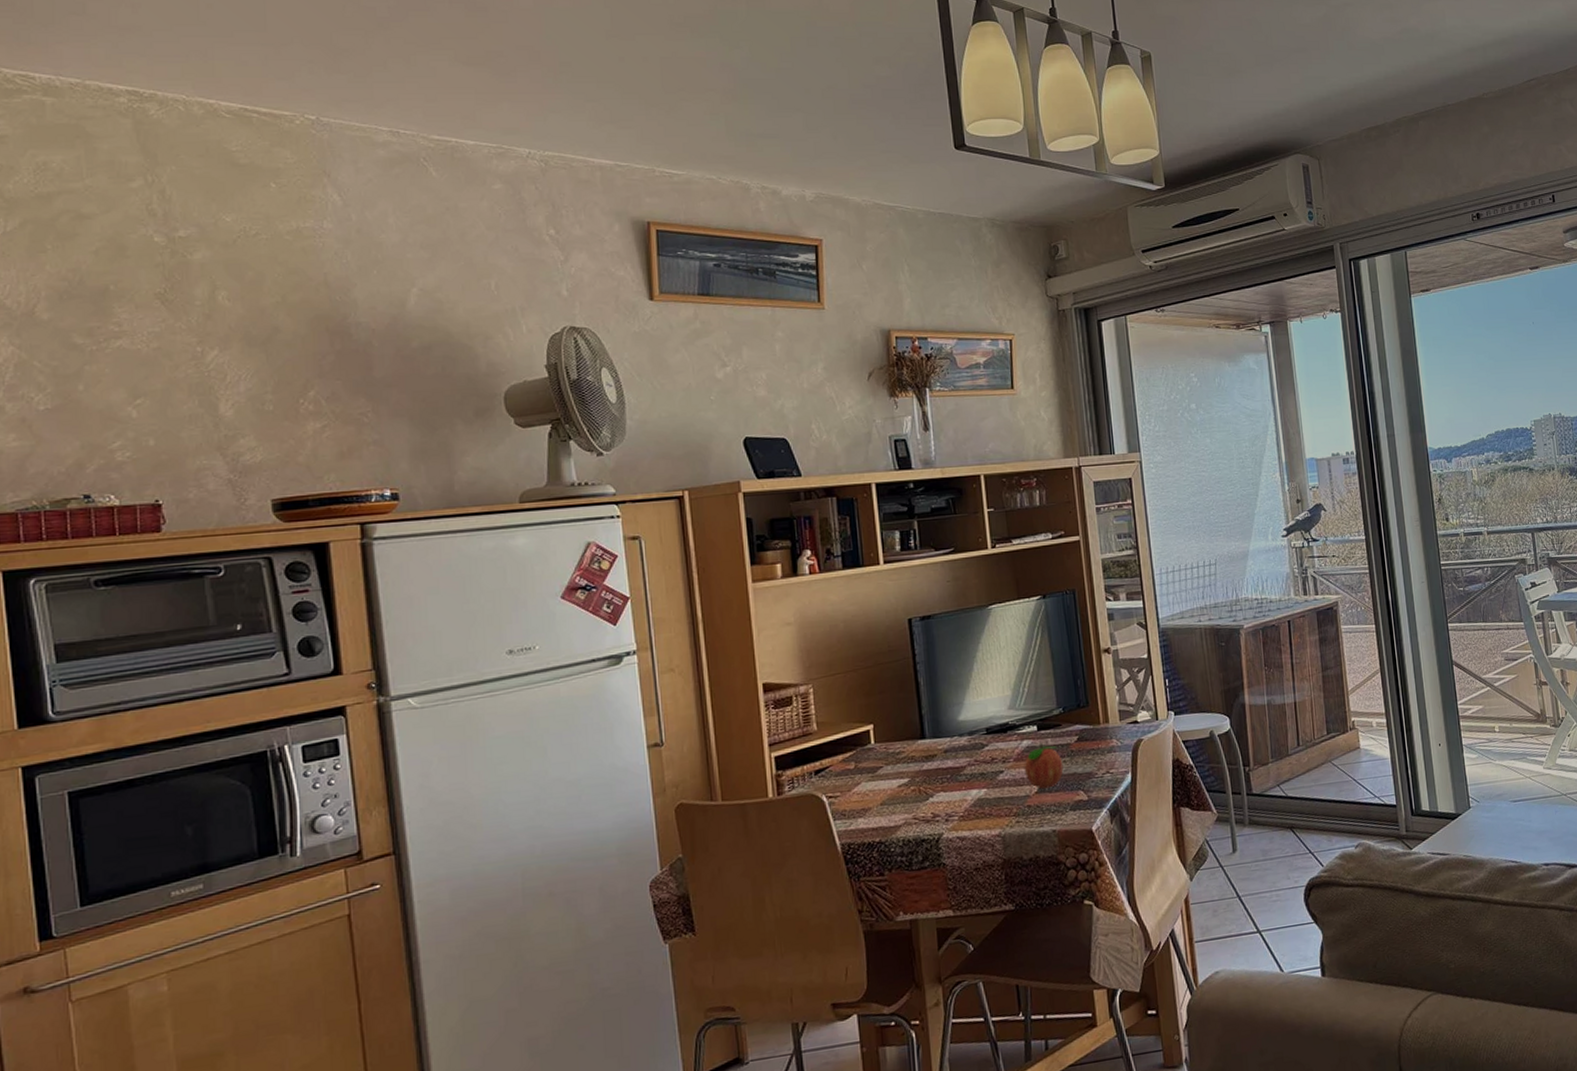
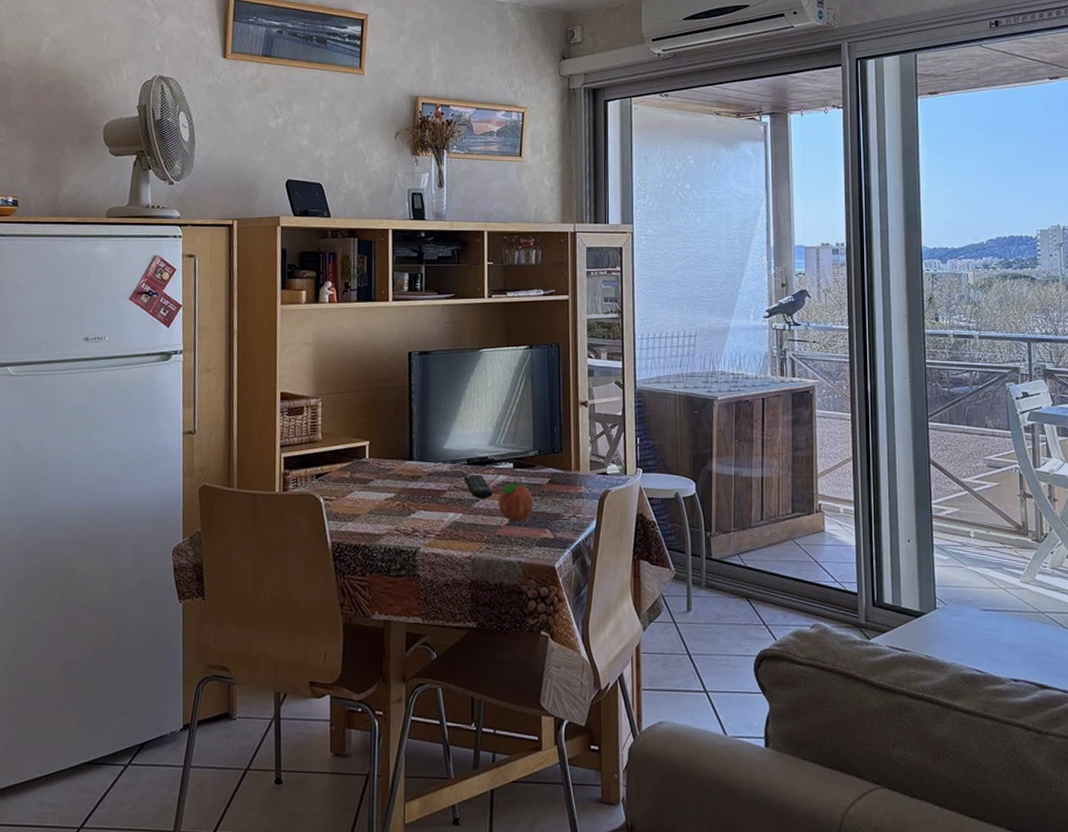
remote control: none [983,742,1018,769] -> present [463,474,493,498]

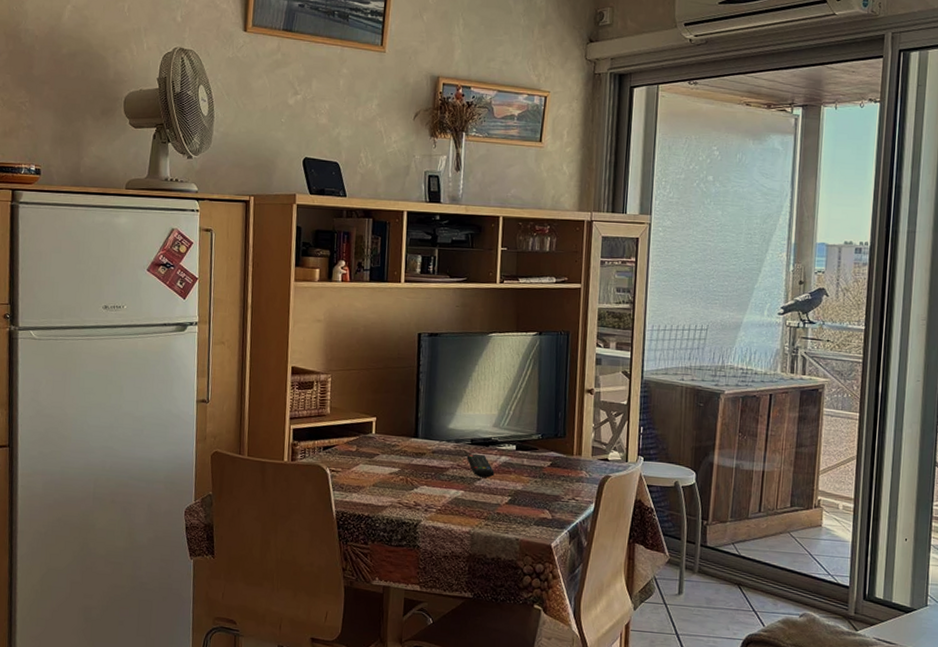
fruit: present [498,479,534,522] -> none [499,460,534,502]

